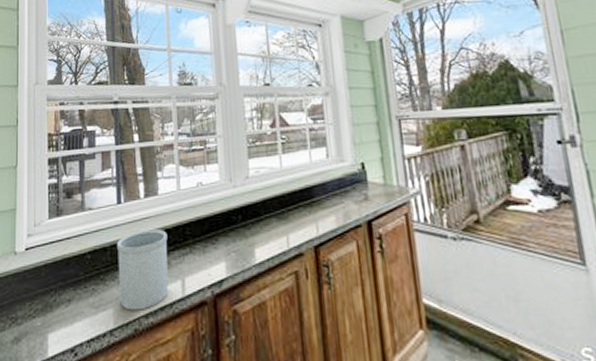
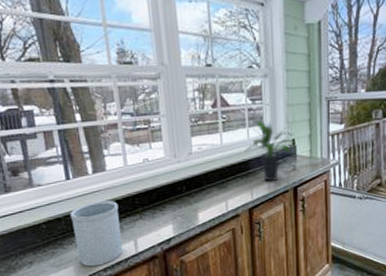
potted plant: none [307,141,366,214] -> present [244,120,296,182]

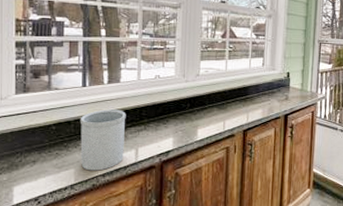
potted plant: present [244,120,296,182] -> none [245,53,290,108]

